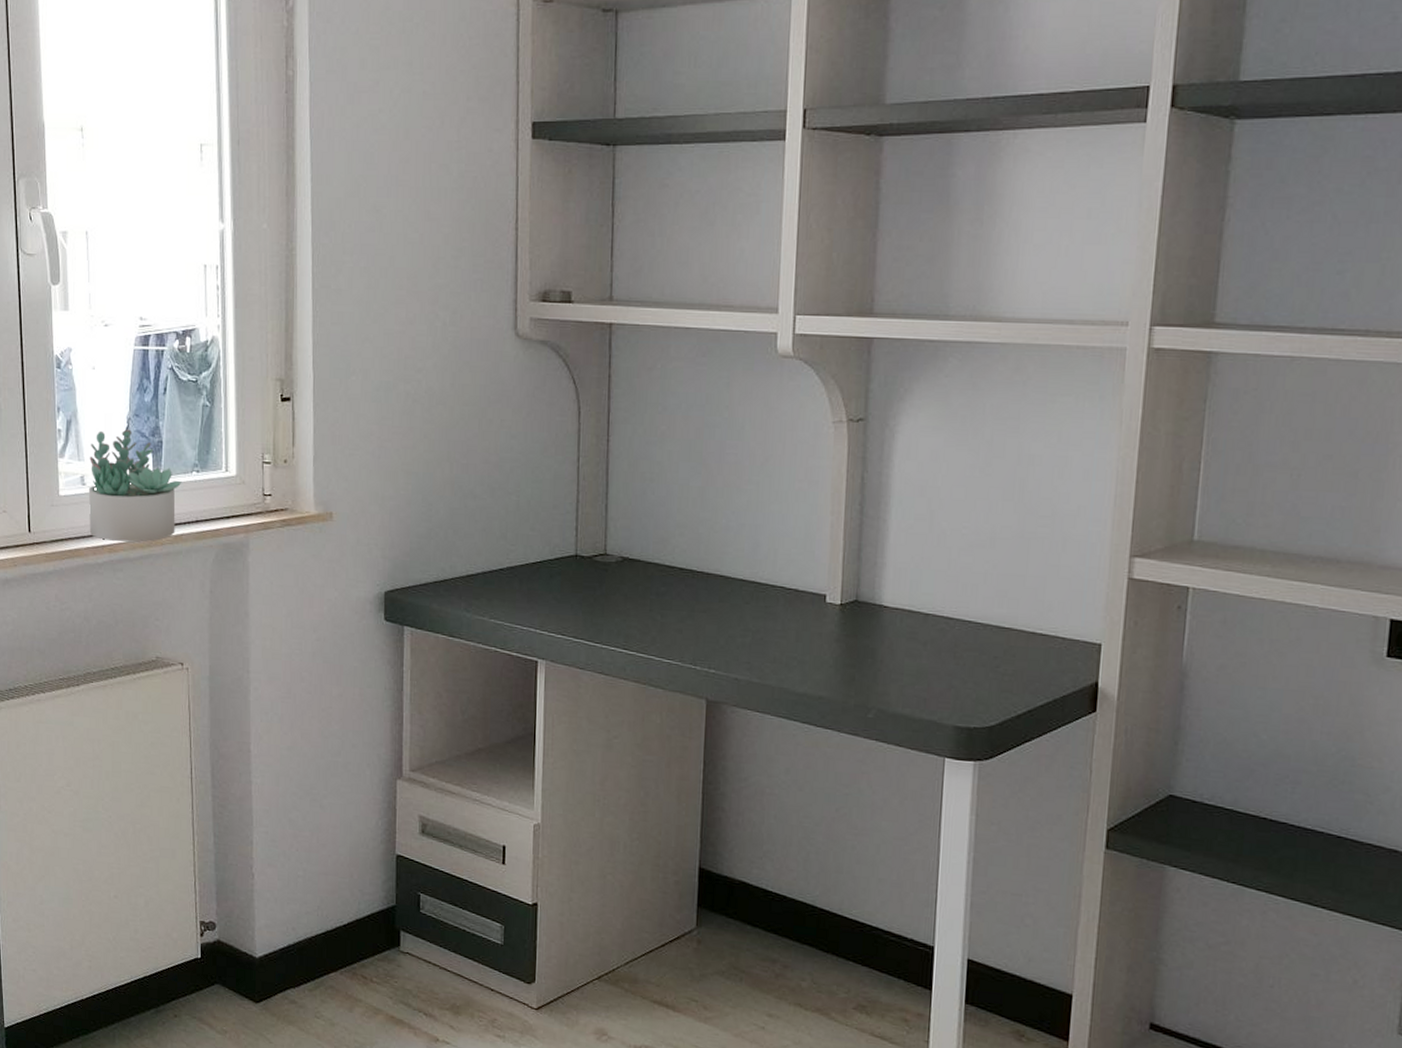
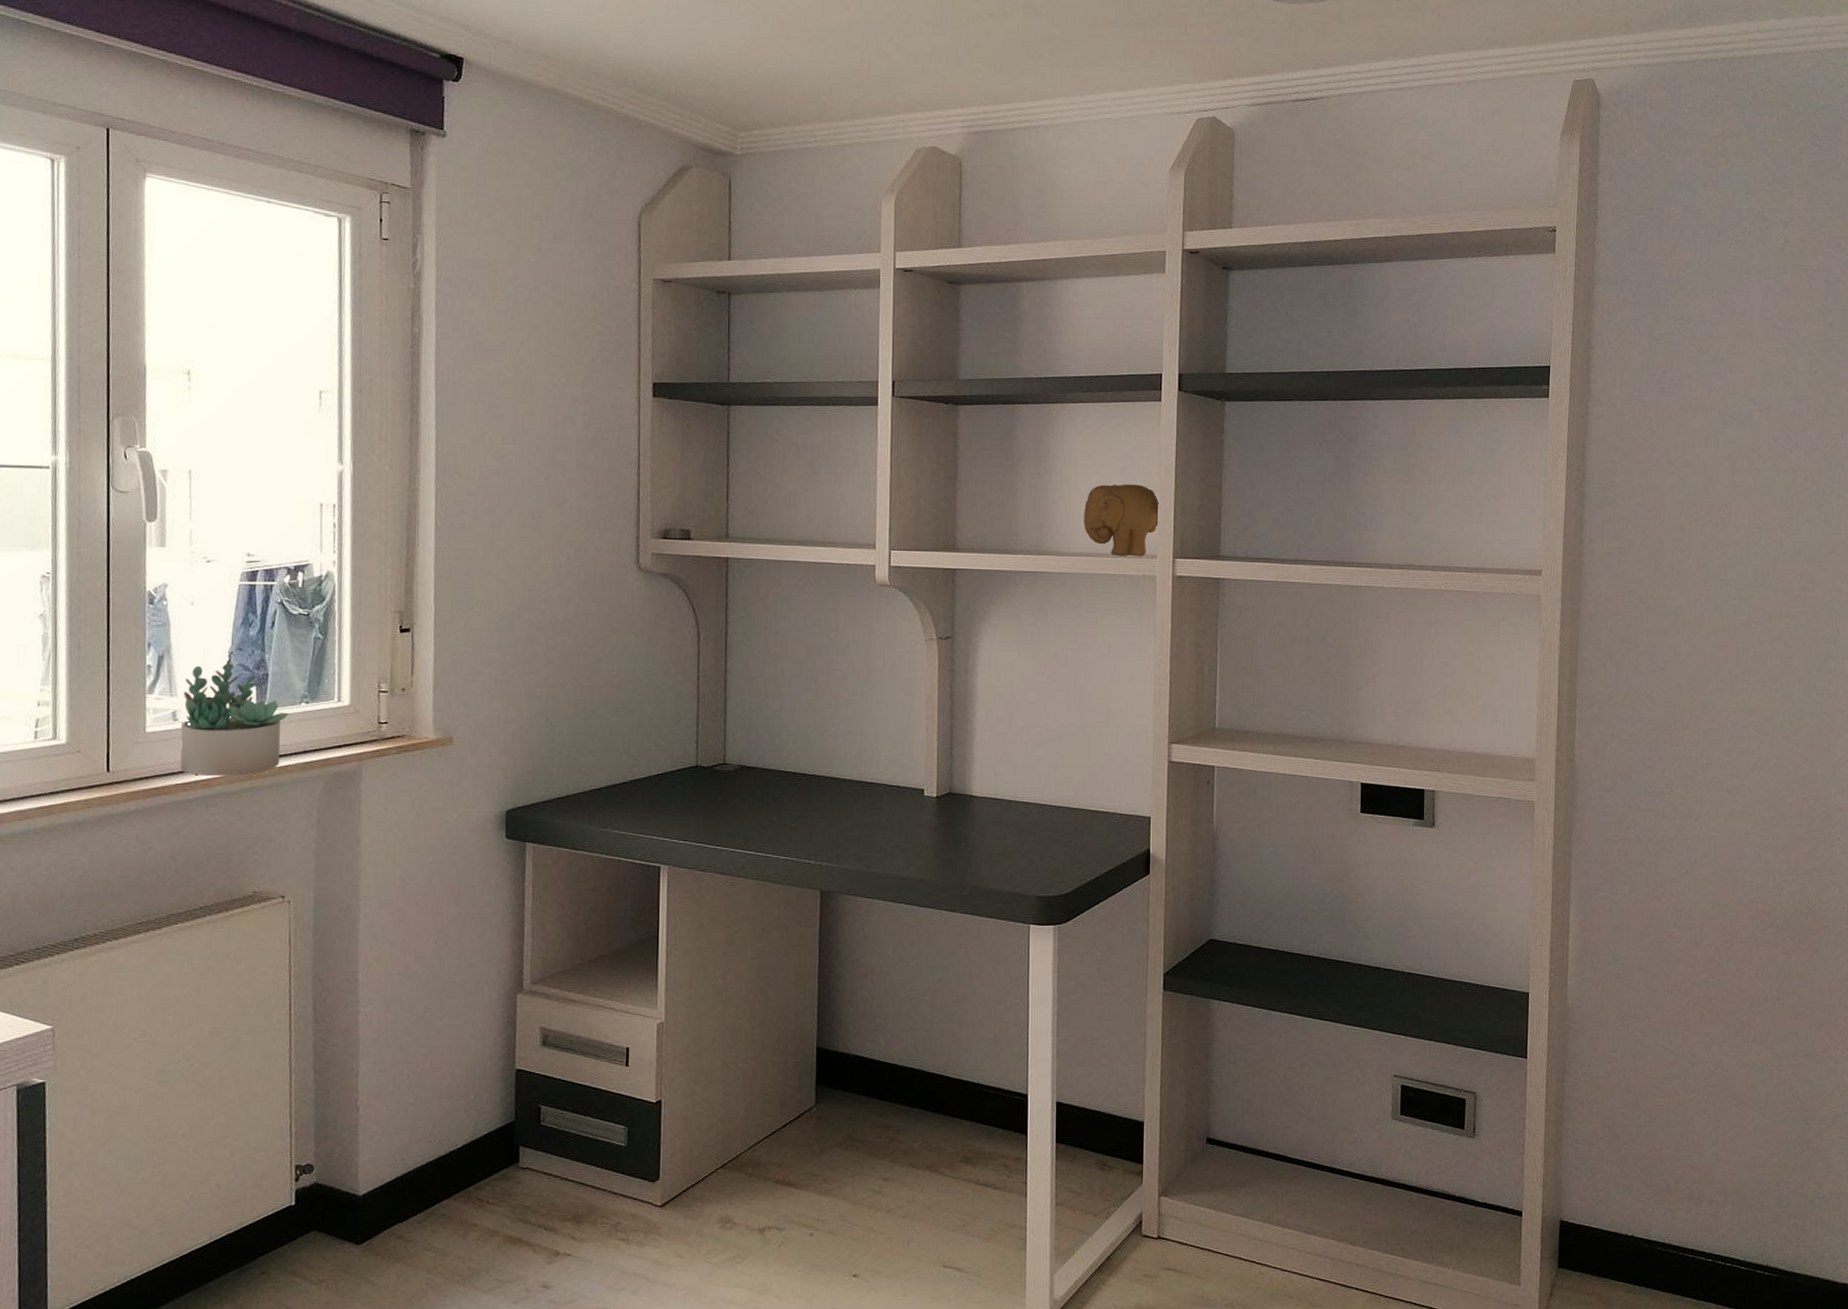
decorative figurine: none [1035,231,1137,324] -> present [1084,484,1160,557]

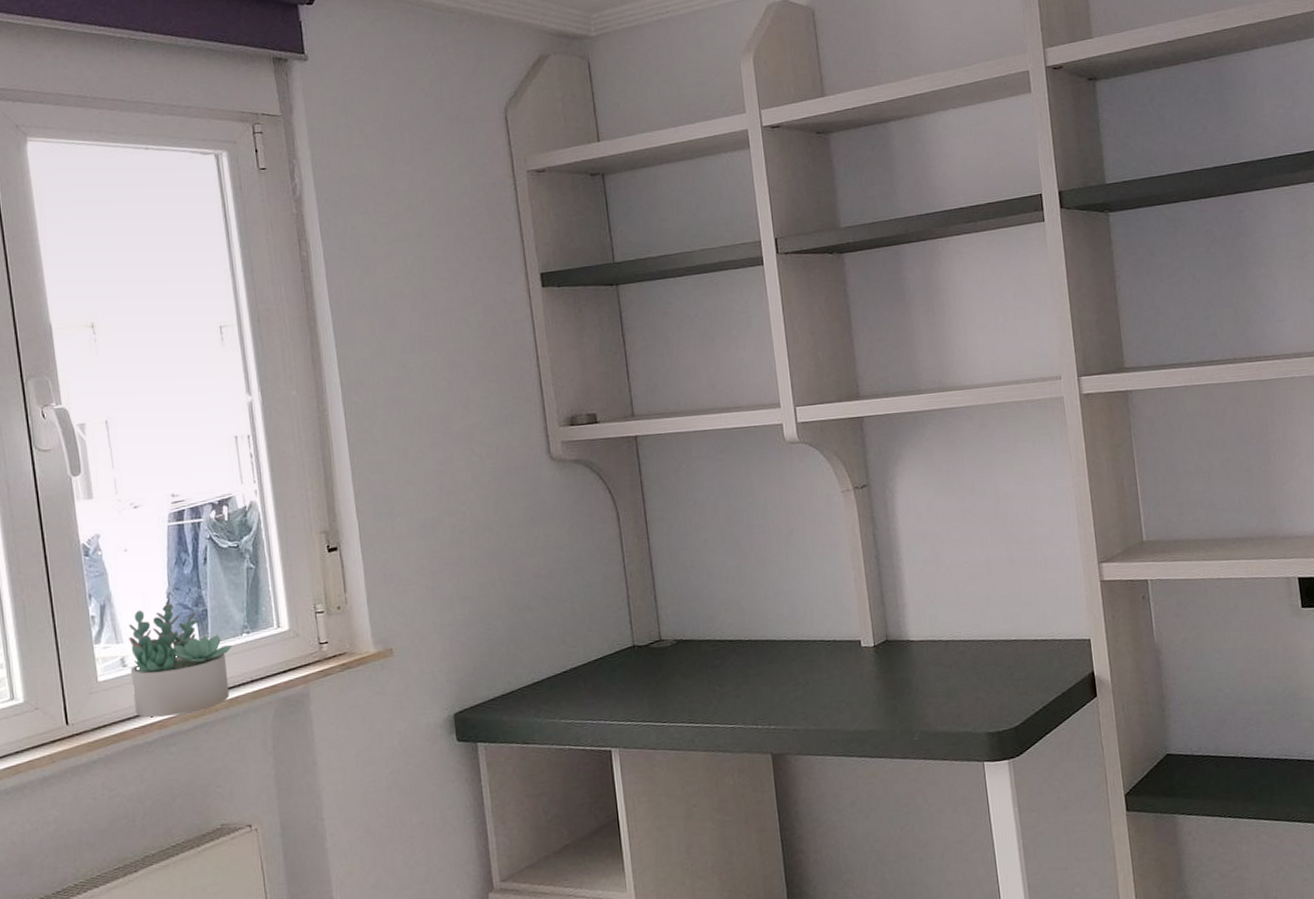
decorative figurine: present [1084,484,1160,557] -> none [982,307,1060,383]

